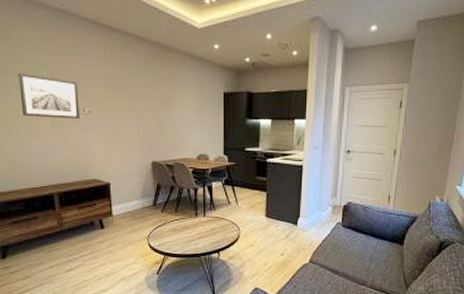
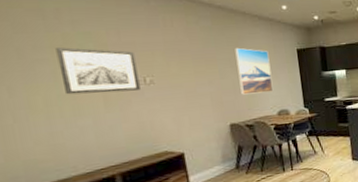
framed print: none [164,85,196,135] -> present [235,47,274,95]

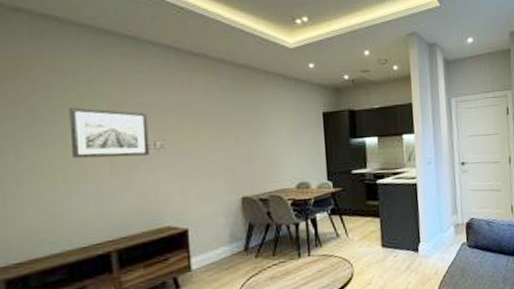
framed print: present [235,47,274,95] -> none [254,109,294,164]

